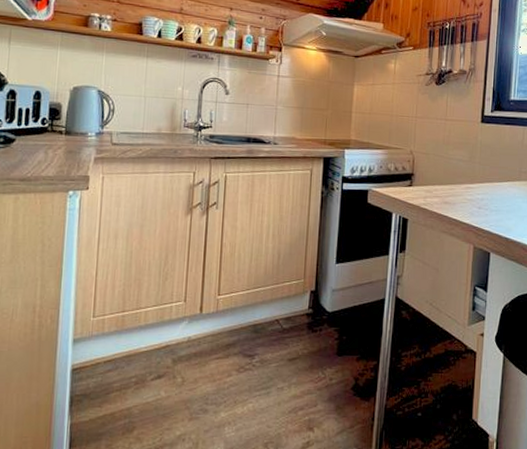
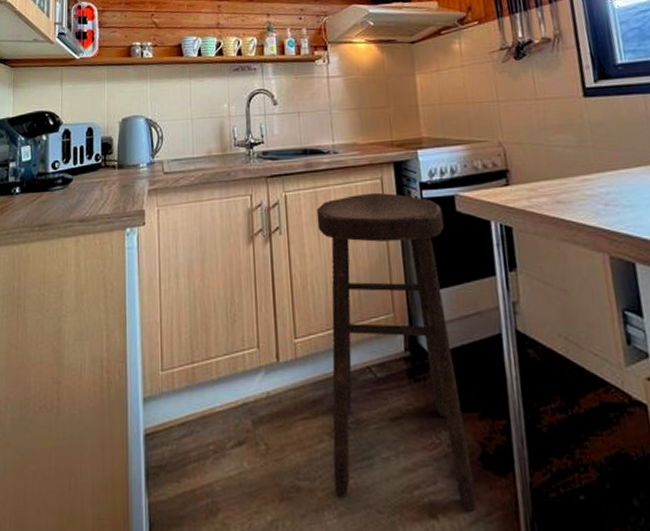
stool: none [235,181,357,425] -> present [316,192,477,511]

